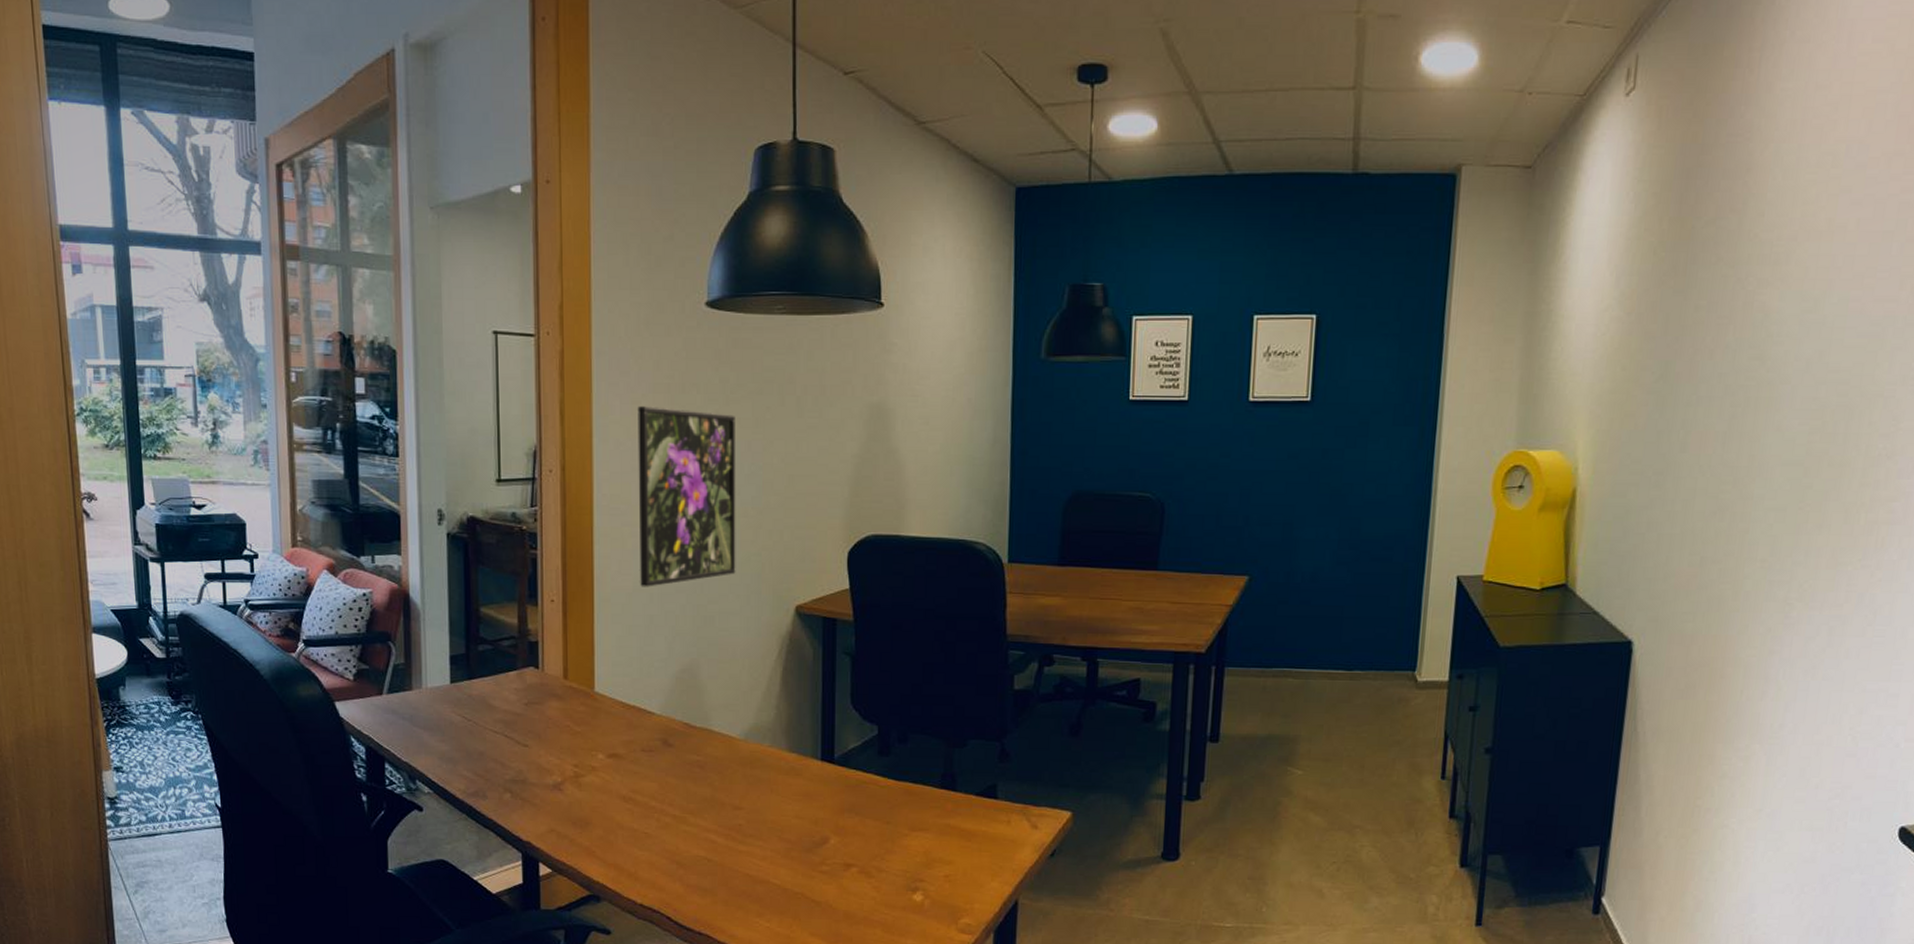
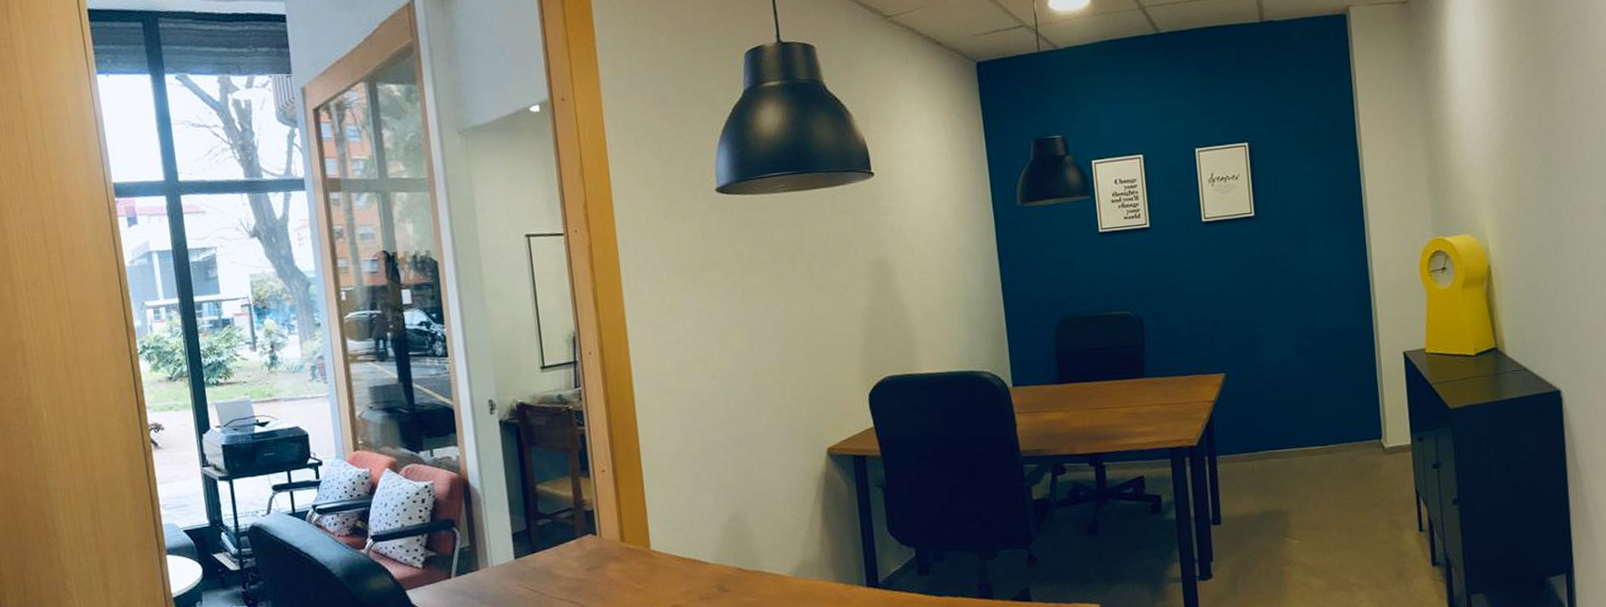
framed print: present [637,406,736,587] -> none [664,284,769,448]

